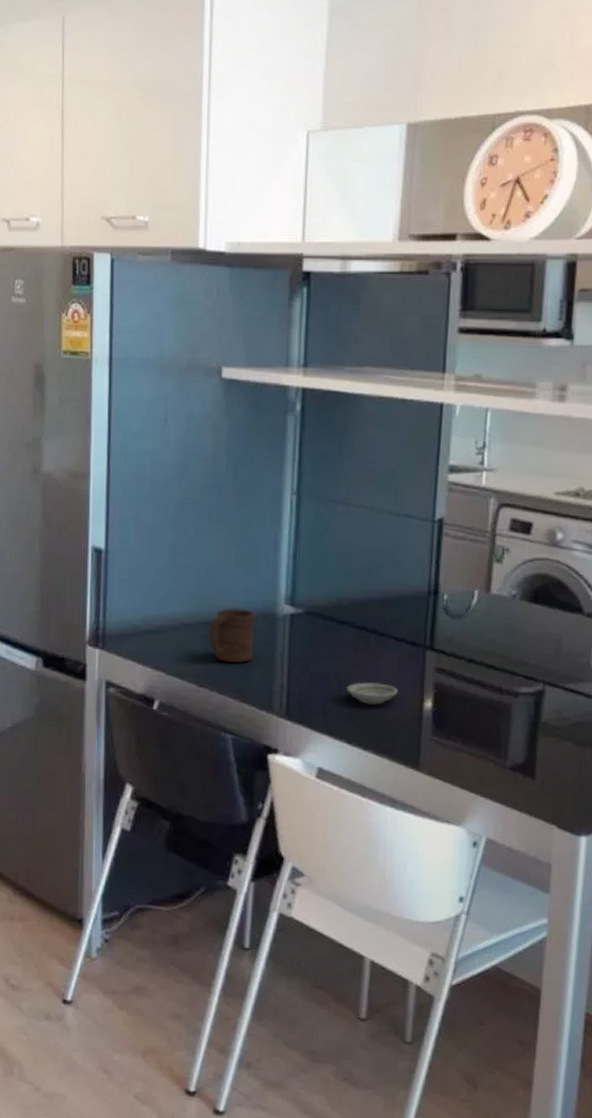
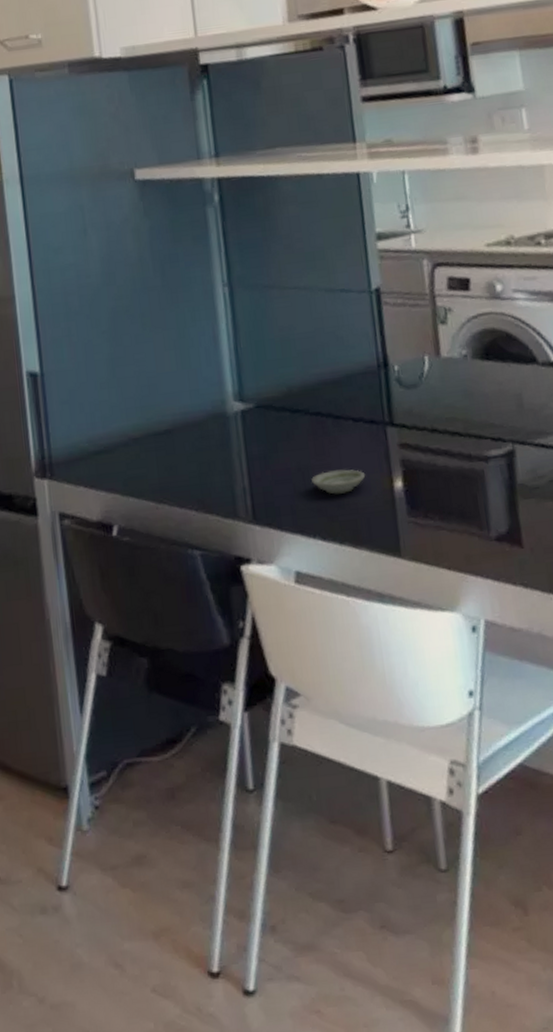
cup: present [208,607,254,664] -> none [159,413,210,473]

